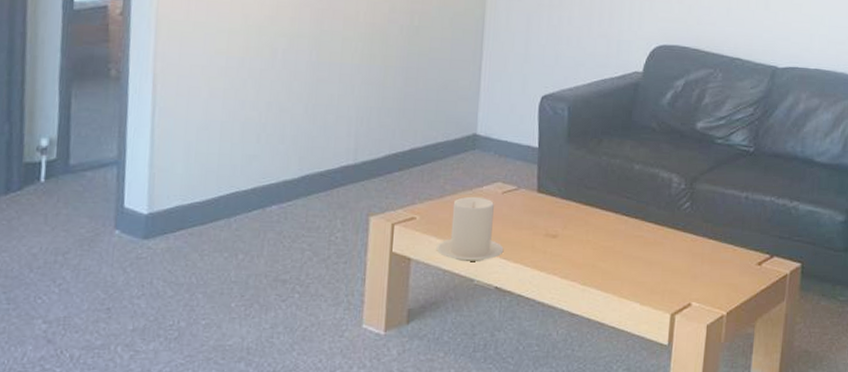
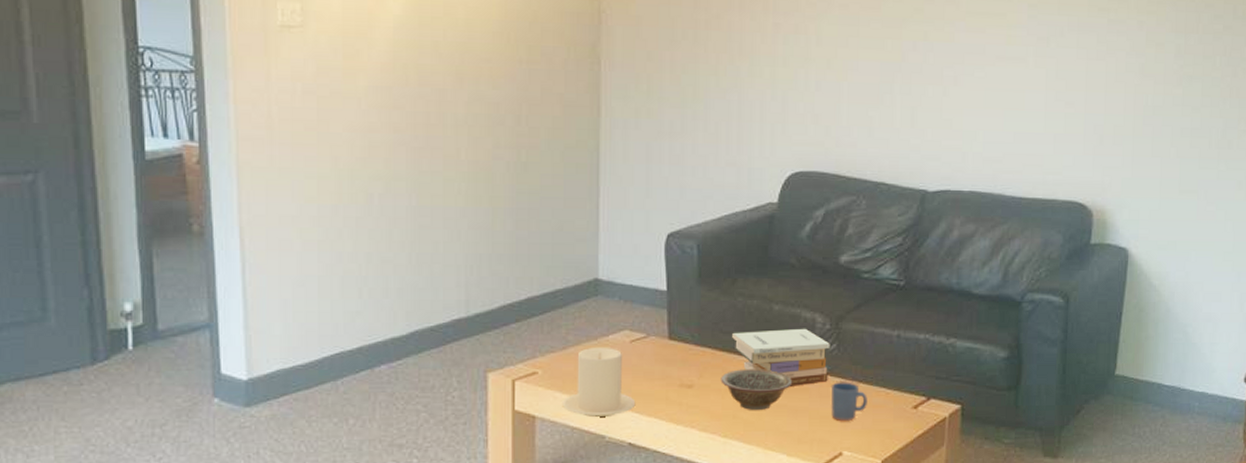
decorative bowl: none [583,222,649,262] -> present [720,369,793,411]
books: none [595,187,684,240] -> present [732,328,830,386]
mug: none [682,237,716,274] -> present [831,382,867,421]

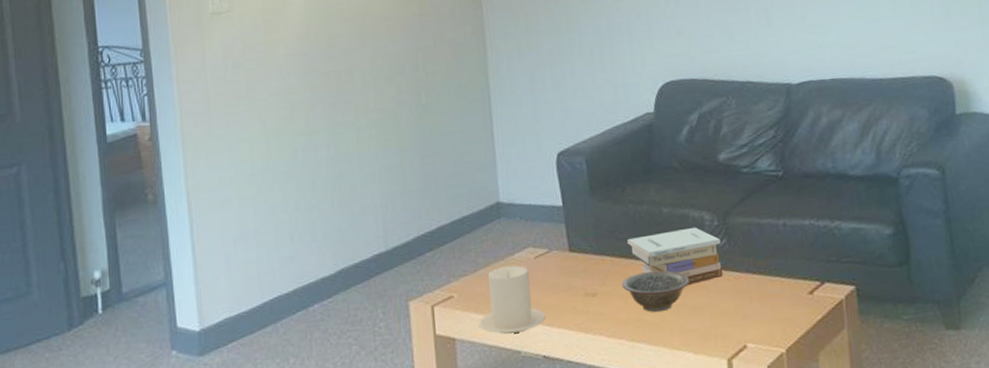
mug: present [831,382,867,421] -> none [727,274,764,314]

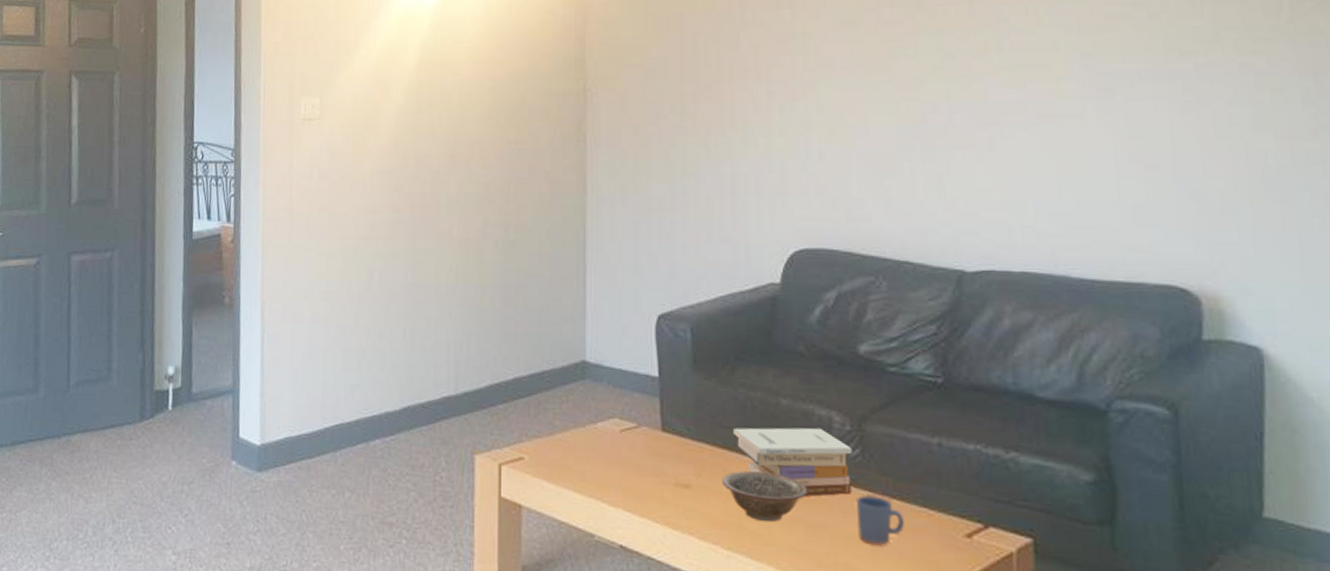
candle: present [478,265,546,335] -> none [549,435,627,514]
mug: none [727,274,764,314] -> present [857,495,904,545]

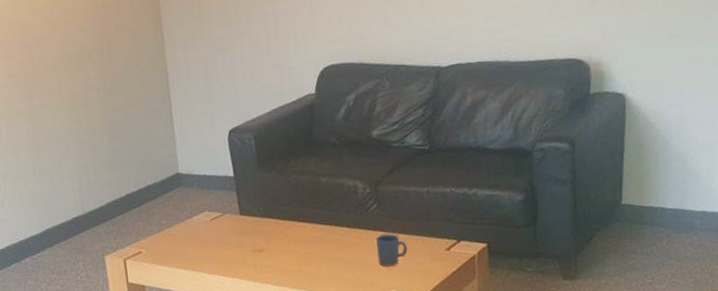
decorative bowl: present [722,471,808,523] -> none [285,230,344,265]
books: present [733,427,852,497] -> none [290,194,373,243]

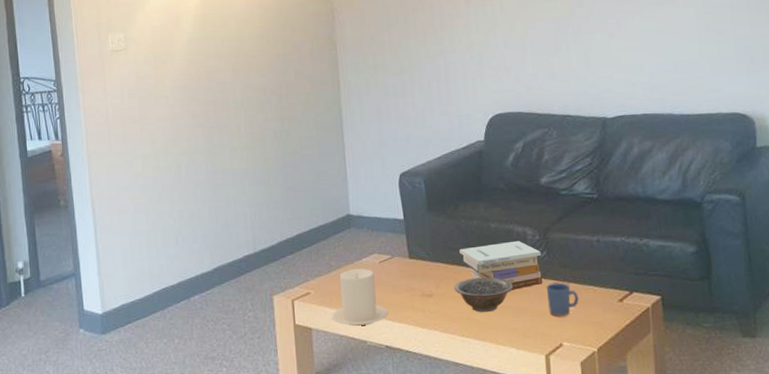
candle: none [164,226,221,283] -> present [331,269,389,327]
decorative bowl: none [285,230,344,265] -> present [454,277,514,313]
books: none [290,194,373,243] -> present [459,240,543,290]

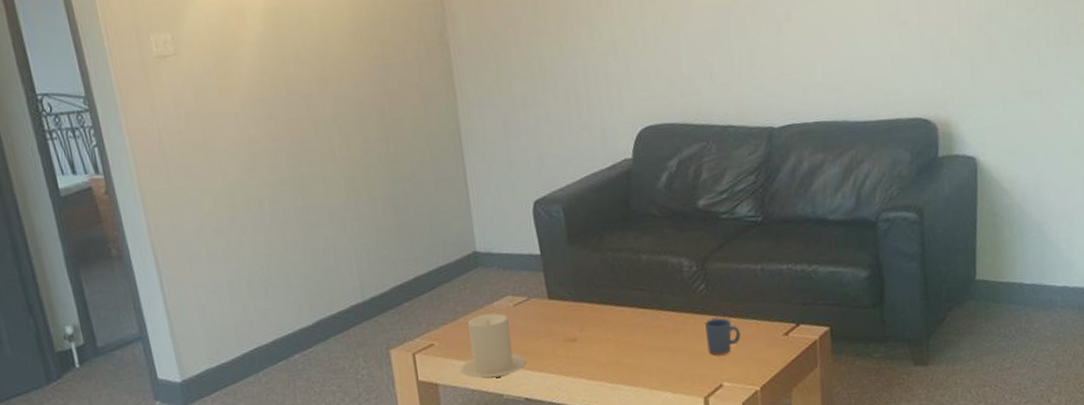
decorative bowl: present [454,277,514,313] -> none [601,315,669,356]
books: present [459,240,543,290] -> none [606,273,701,329]

